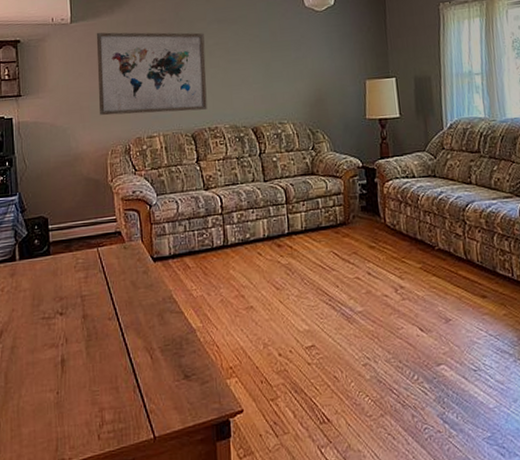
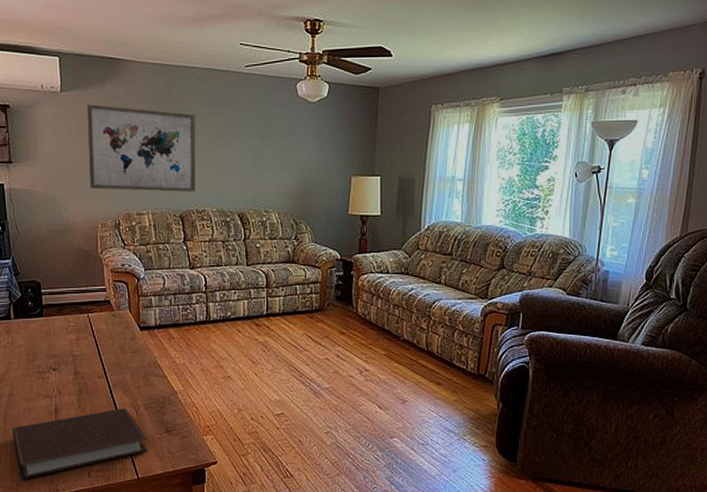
notebook: none [14,353,164,450] -> present [13,408,147,480]

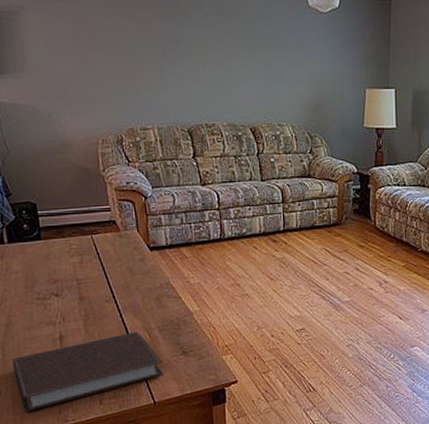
wall art: present [86,104,196,192] -> none [79,10,204,105]

